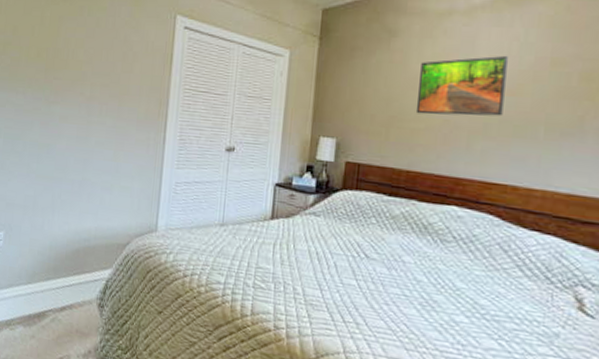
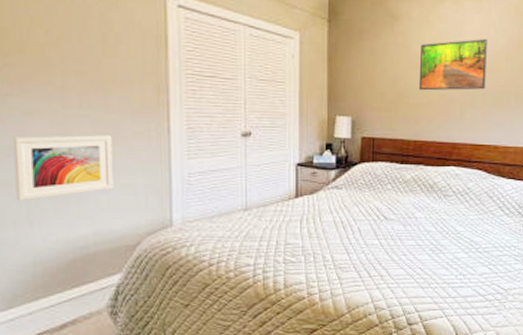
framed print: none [47,137,120,192] -> present [13,135,114,202]

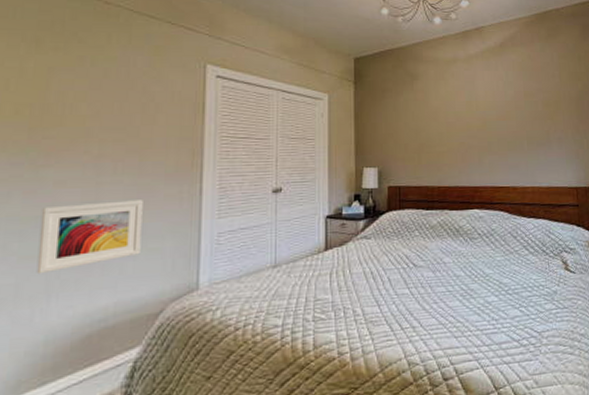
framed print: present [418,38,489,91] -> none [438,91,499,140]

